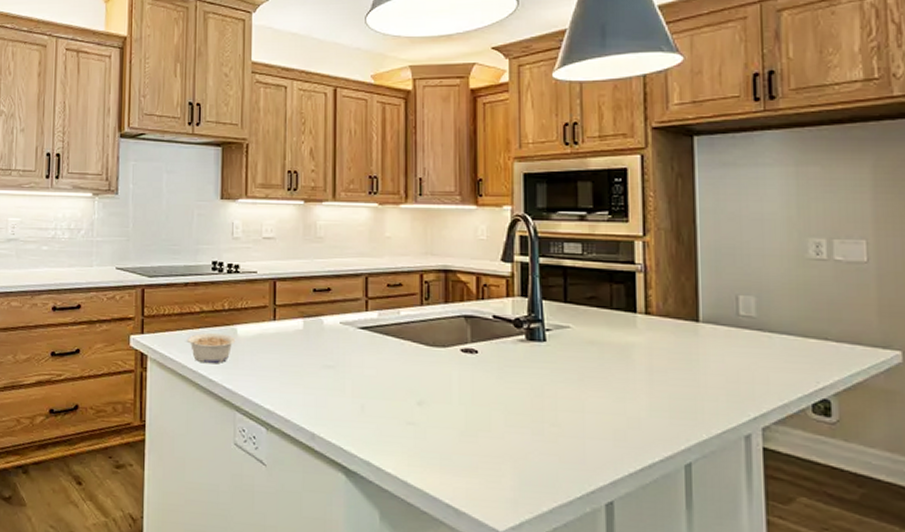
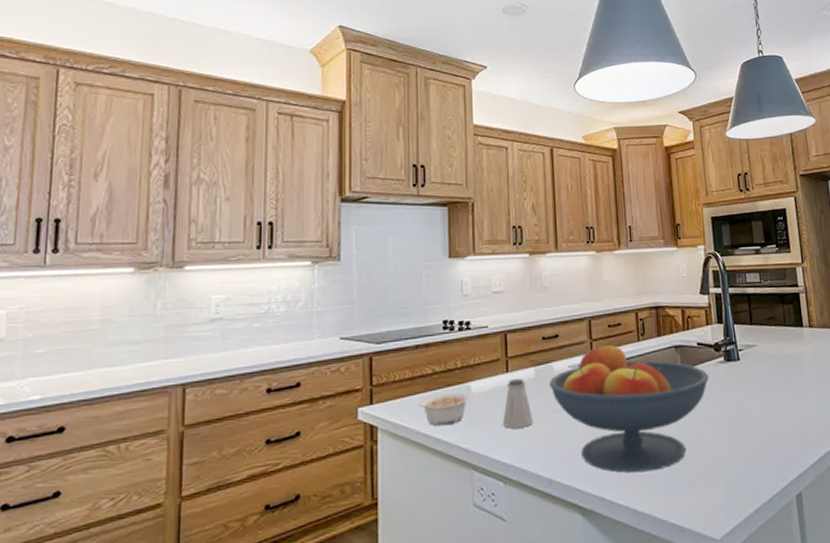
saltshaker: none [268,328,299,378] -> present [503,379,533,429]
fruit bowl: none [317,303,505,446] -> present [548,344,710,473]

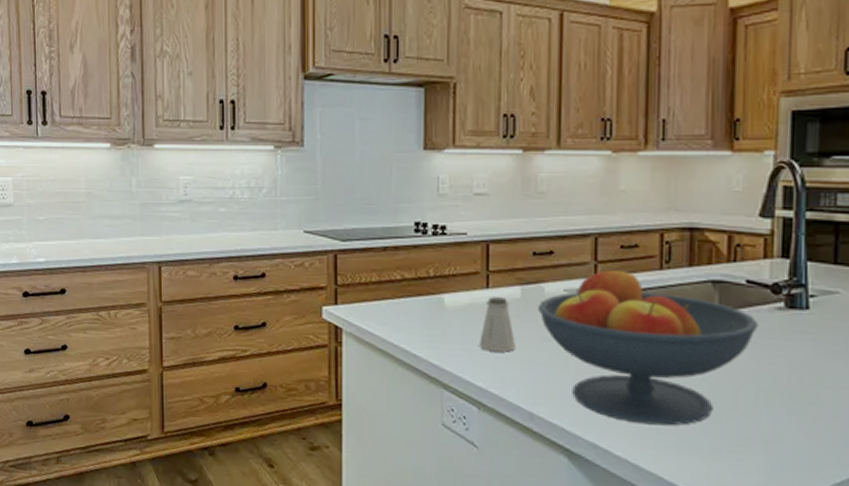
legume: present [418,393,470,426] -> none [385,303,443,338]

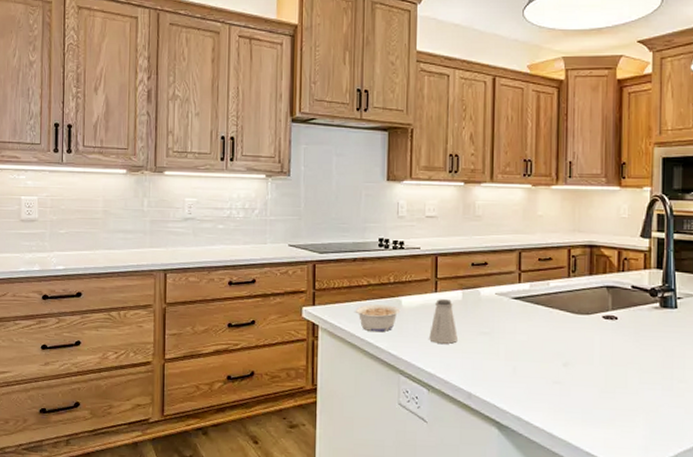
legume: none [385,303,443,338] -> present [353,304,401,333]
fruit bowl: present [537,267,759,426] -> none [474,275,641,402]

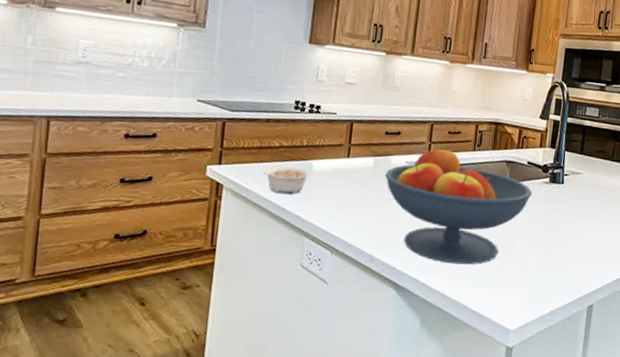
saltshaker: present [429,299,458,344] -> none [337,165,366,208]
fruit bowl: none [474,275,641,402] -> present [384,146,533,265]

